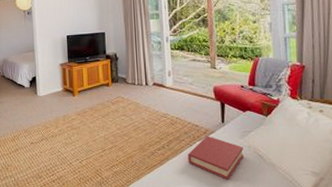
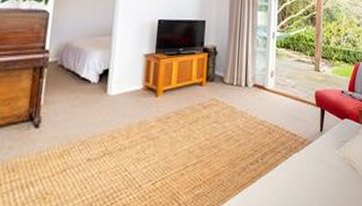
hardback book: present [188,136,244,181] -> none [282,146,338,198]

